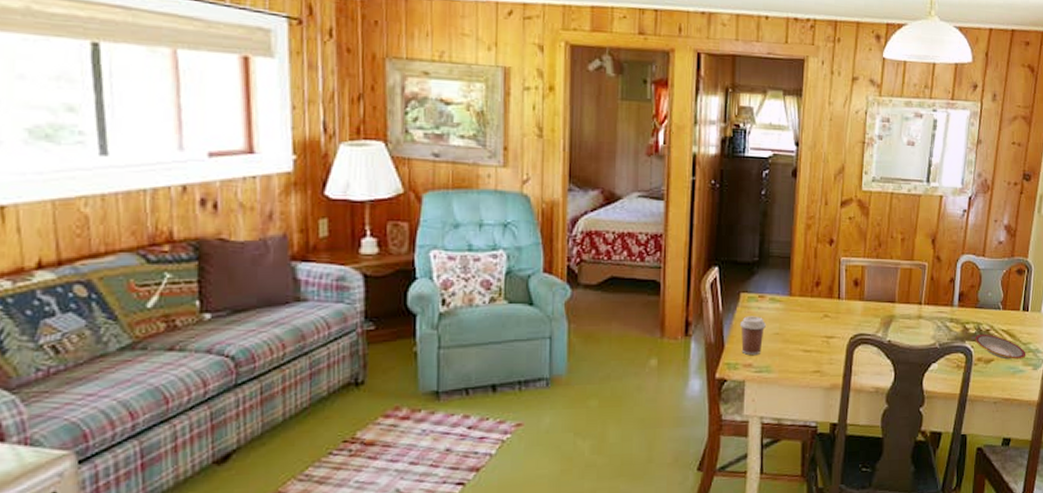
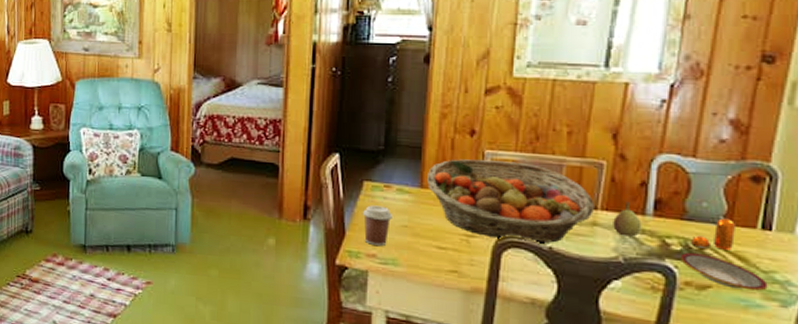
fruit basket: none [795,267,920,337] -> present [427,159,595,243]
fruit: none [932,296,951,325] -> present [613,201,642,237]
pepper shaker: none [982,304,1008,330] -> present [691,218,735,250]

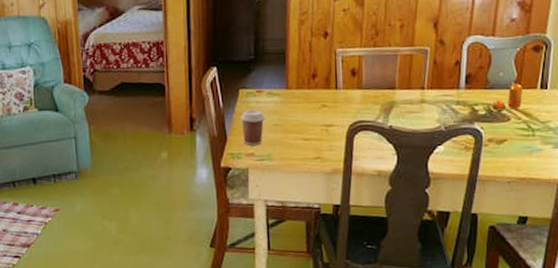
fruit basket: present [427,159,595,243] -> none [291,56,423,125]
fruit: present [613,201,642,237] -> none [436,79,457,109]
plate: present [680,252,768,291] -> none [485,114,545,139]

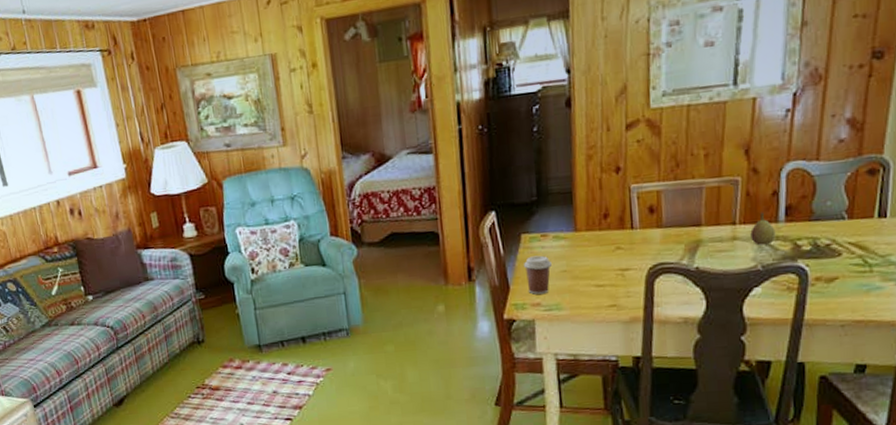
fruit: none [436,79,457,109] -> present [750,212,776,246]
pepper shaker: present [492,83,522,110] -> none [819,213,856,244]

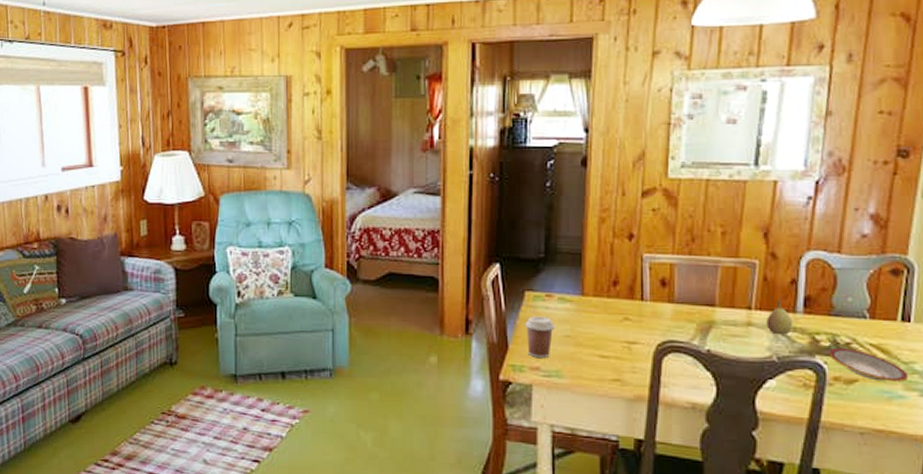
plate: none [810,249,885,276] -> present [829,347,908,382]

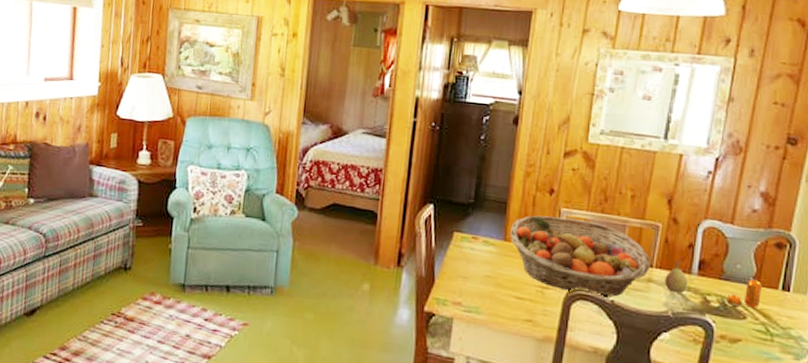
coffee cup: present [526,316,555,359] -> none [451,255,478,295]
fruit basket: none [588,264,750,345] -> present [510,215,651,297]
plate: present [829,347,908,382] -> none [717,309,785,345]
pepper shaker: none [839,312,878,343] -> present [727,279,762,308]

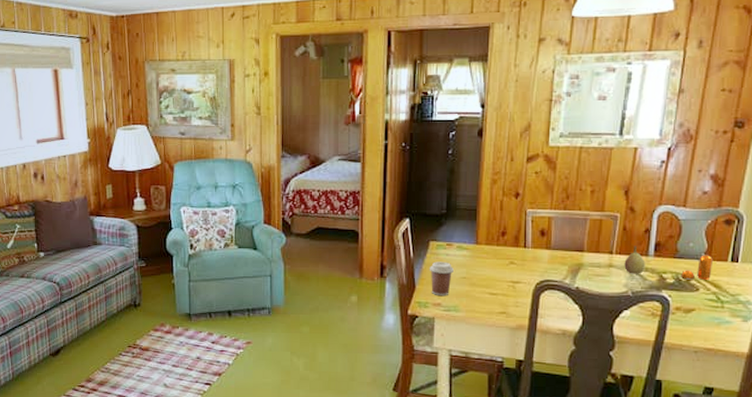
coffee cup: none [451,255,478,295] -> present [430,261,453,297]
fruit basket: present [510,215,651,297] -> none [481,218,611,284]

